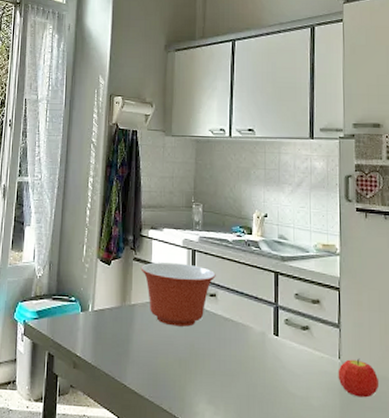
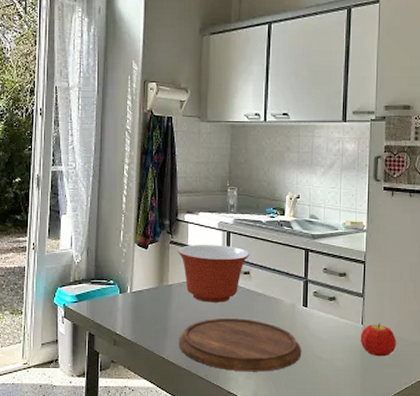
cutting board: none [141,344,274,408] -> present [178,318,302,372]

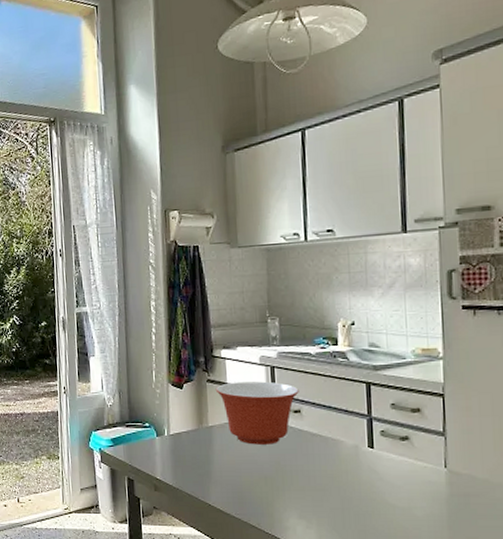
cutting board: present [178,318,302,372] -> none [224,462,371,521]
fruit: present [360,323,397,357] -> none [444,466,494,506]

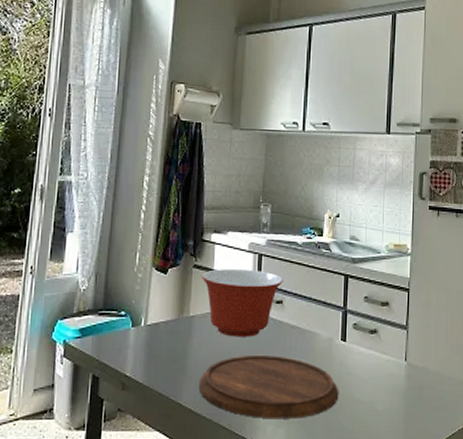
cutting board: none [224,462,371,521] -> present [198,355,339,419]

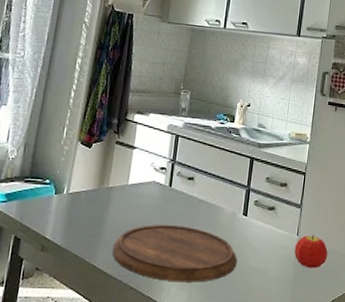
mixing bowl: present [201,269,283,337] -> none [122,146,196,208]
fruit: none [403,359,443,398] -> present [294,234,328,268]

